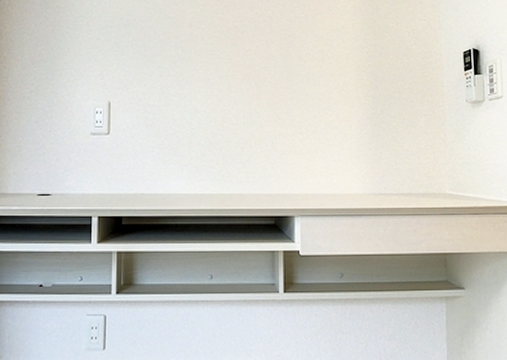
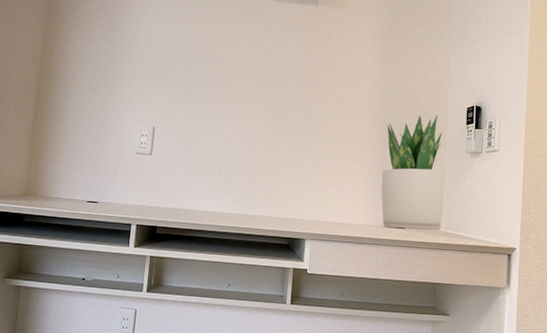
planter: none [374,62,447,195] -> present [381,115,444,231]

